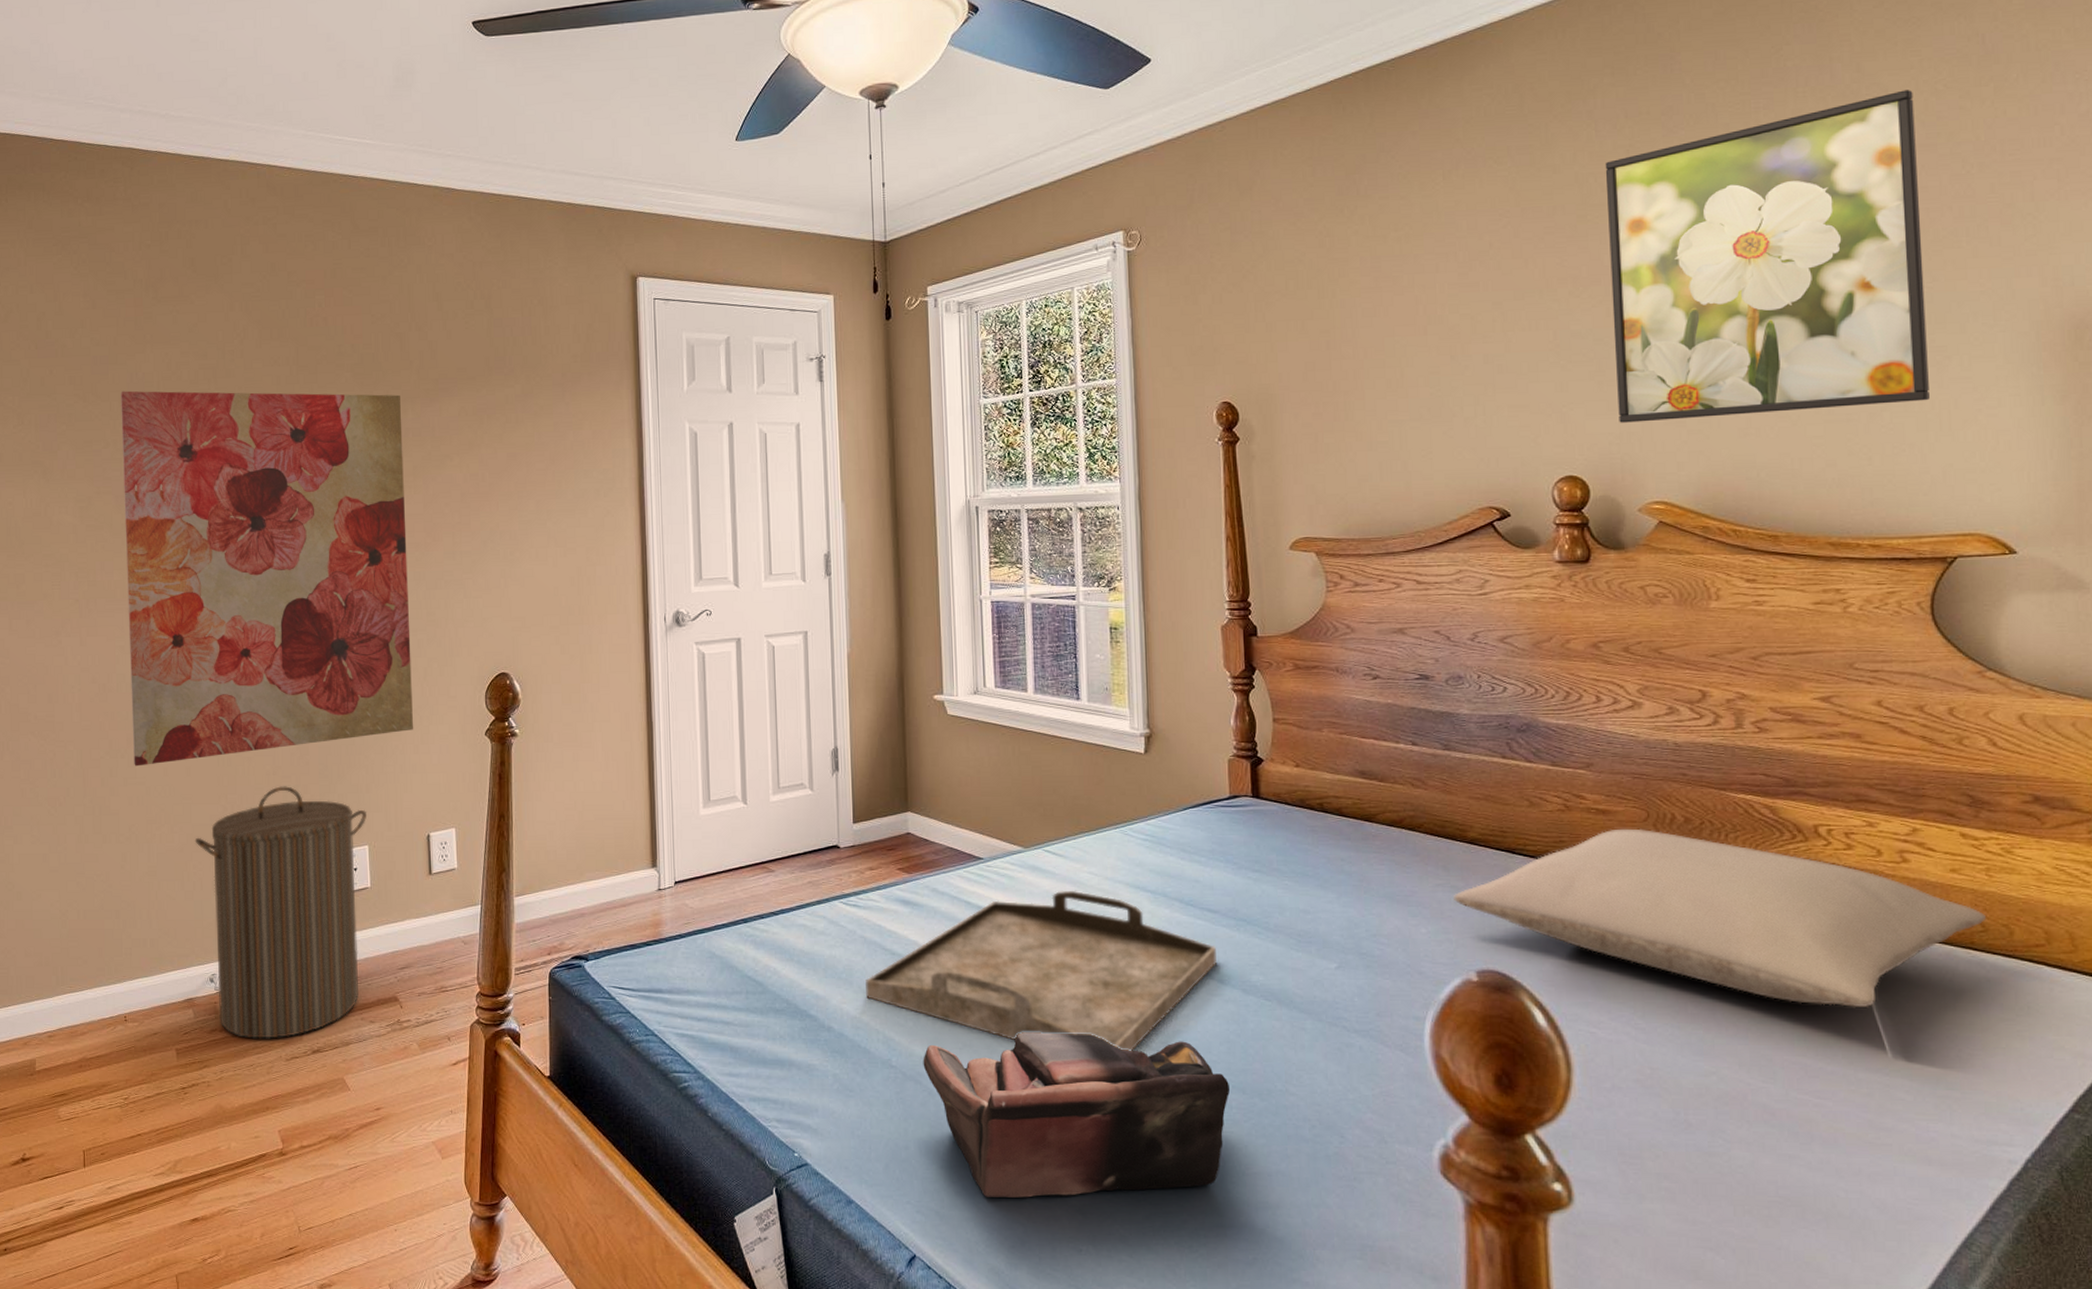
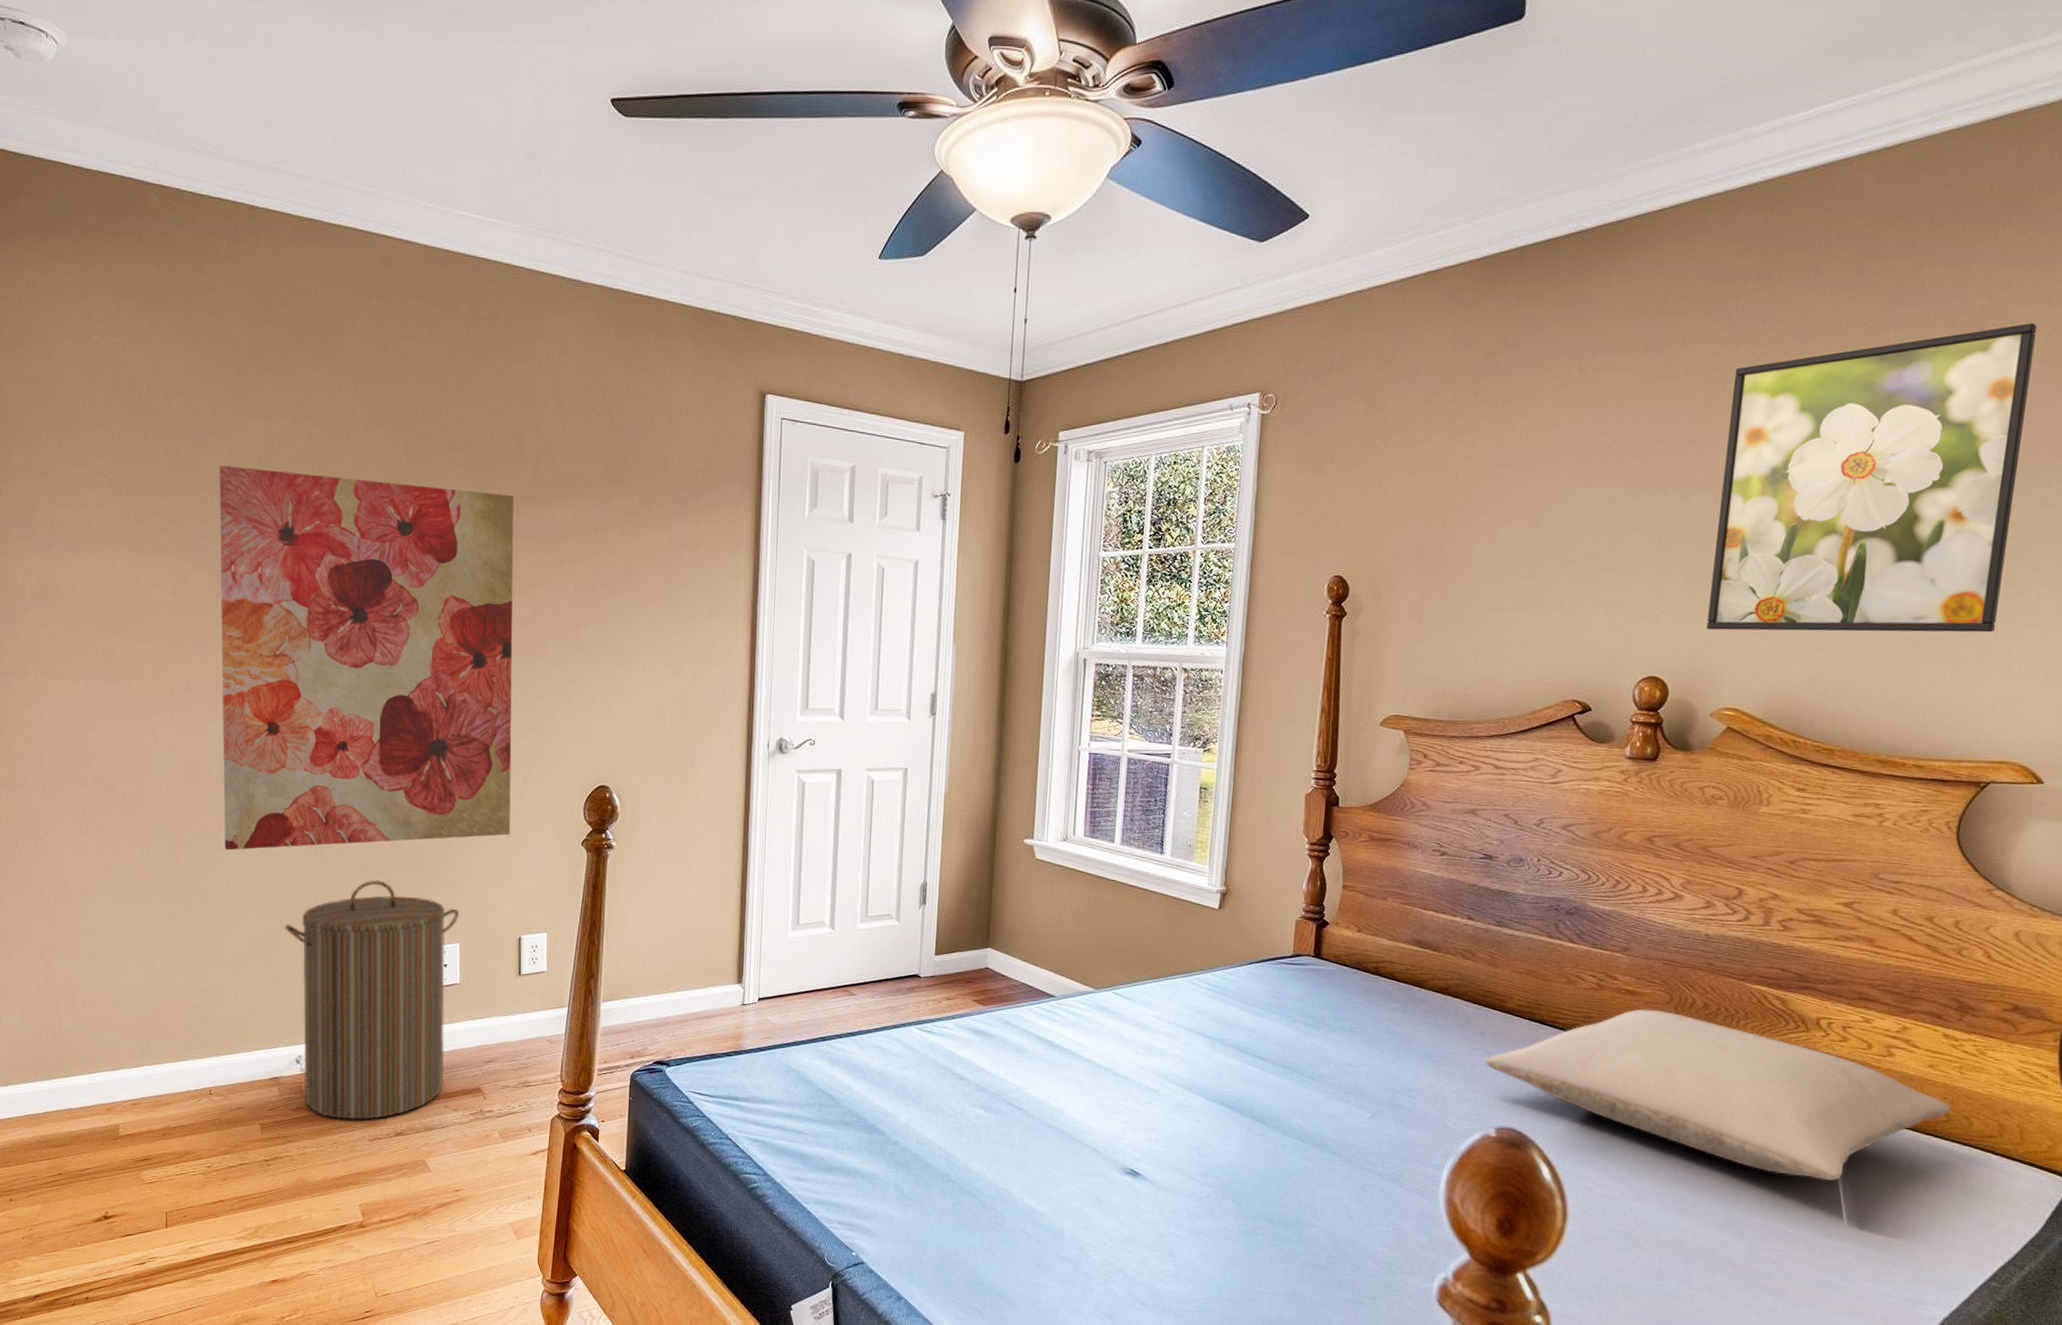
serving tray: present [866,890,1216,1051] -> none [932,1031,1263,1180]
tote bag: present [923,1032,1231,1198] -> none [979,1157,1260,1304]

